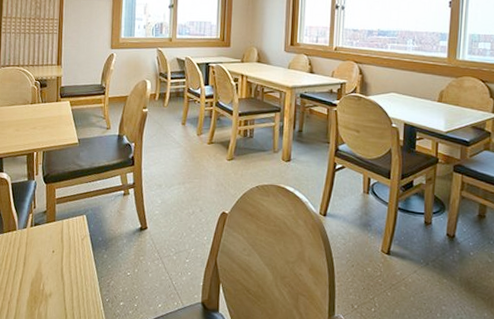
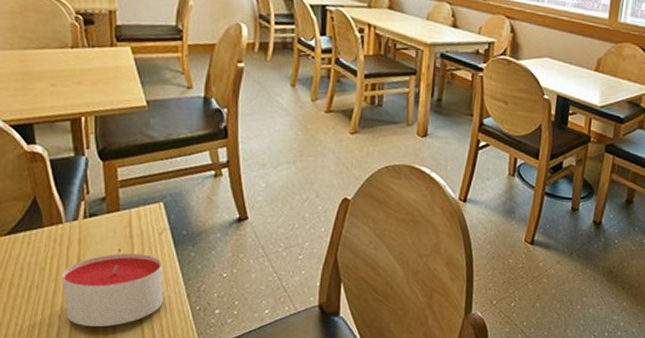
candle: none [13,254,83,312] -> present [62,253,164,327]

